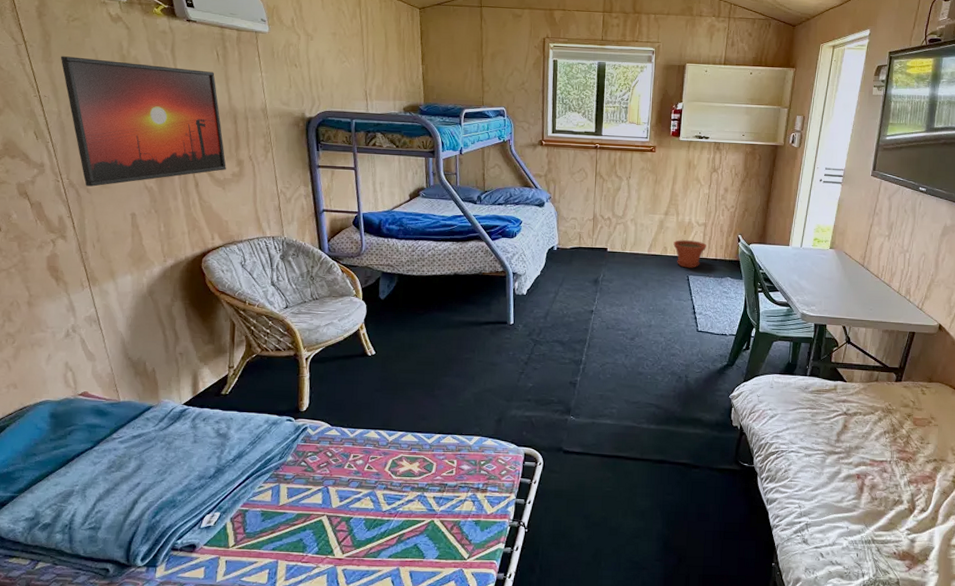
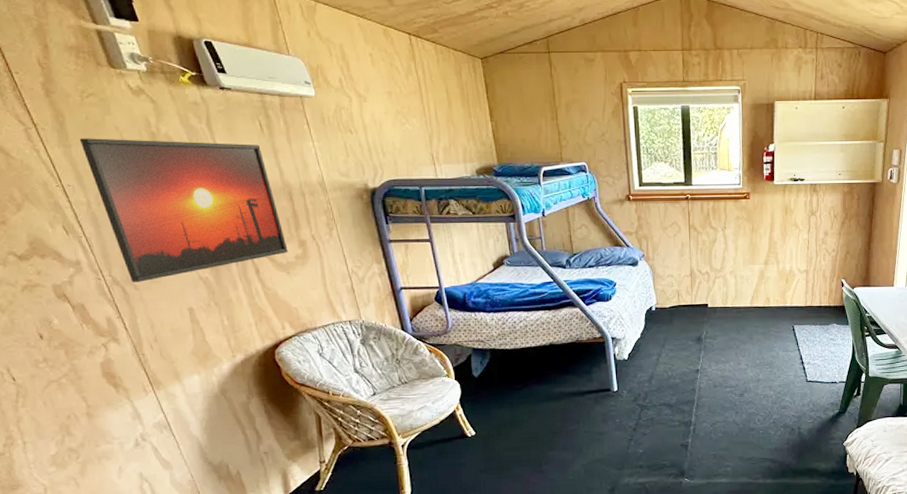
plant pot: present [673,240,706,268] -> none [776,289,810,318]

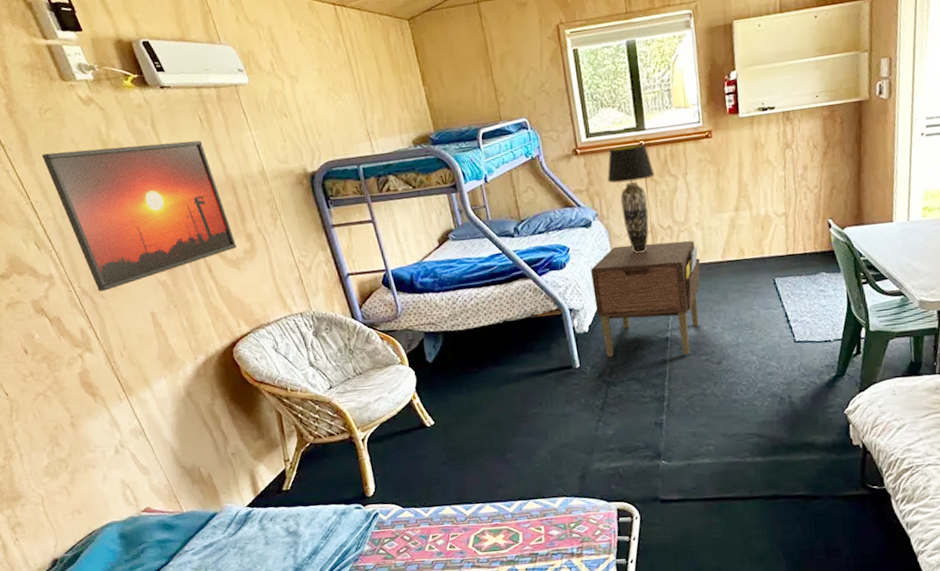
nightstand: none [634,285,732,386] -> present [591,241,701,357]
table lamp: none [655,197,698,293] -> present [607,143,655,253]

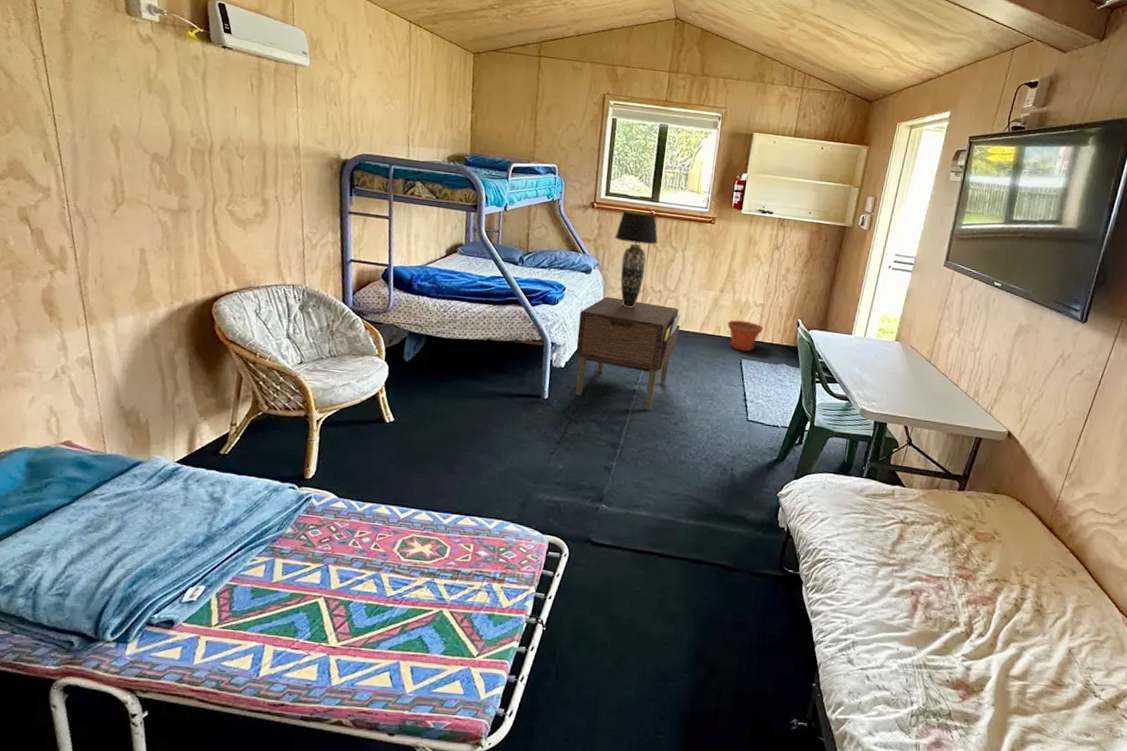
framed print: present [41,140,237,292] -> none [81,74,250,217]
plant pot: none [750,235,791,270] -> present [727,320,763,352]

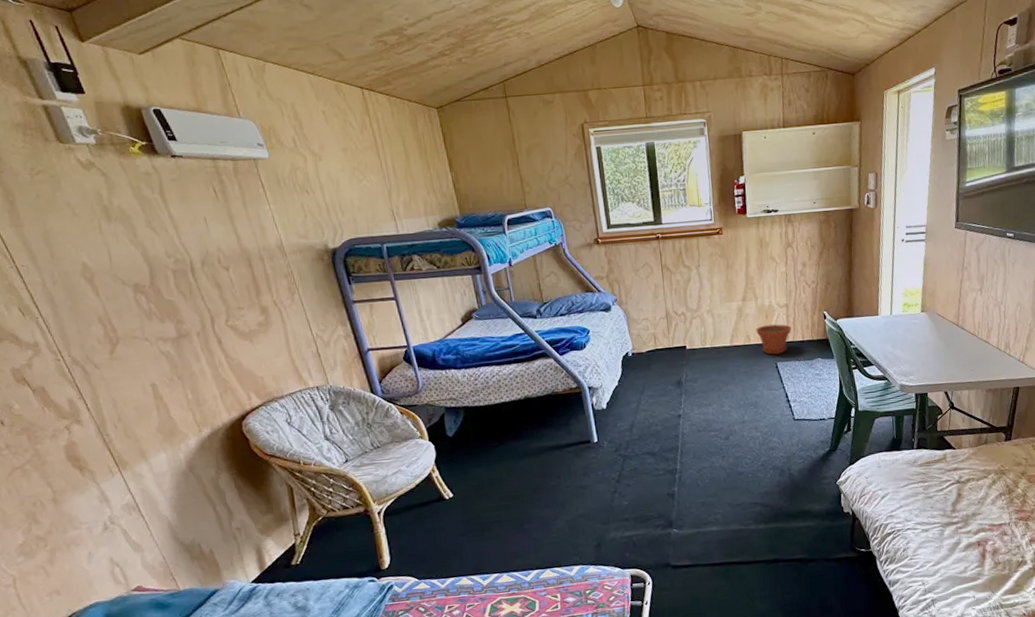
nightstand: present [575,296,681,410] -> none [609,326,711,433]
table lamp: present [614,210,658,308] -> none [626,236,670,336]

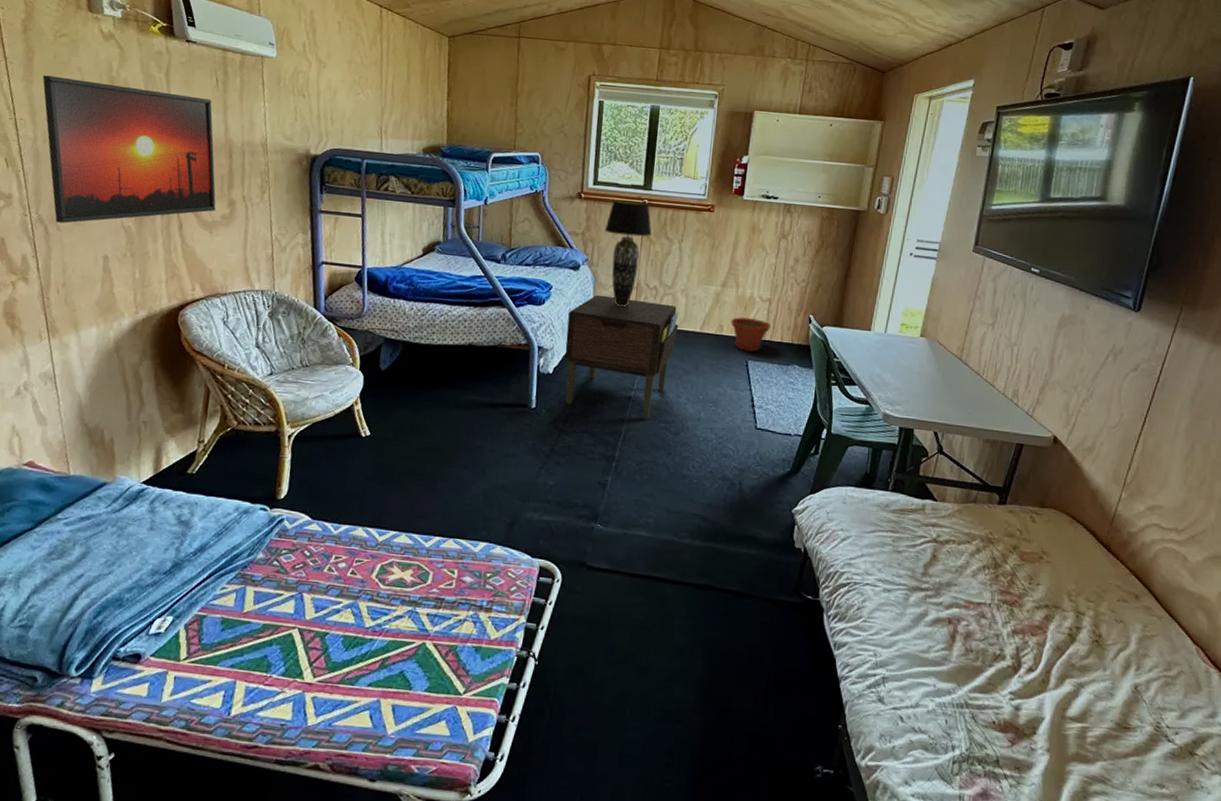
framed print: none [31,211,250,361] -> present [42,75,216,224]
nightstand: none [609,326,711,433] -> present [564,294,679,419]
table lamp: none [626,236,670,336] -> present [604,200,652,306]

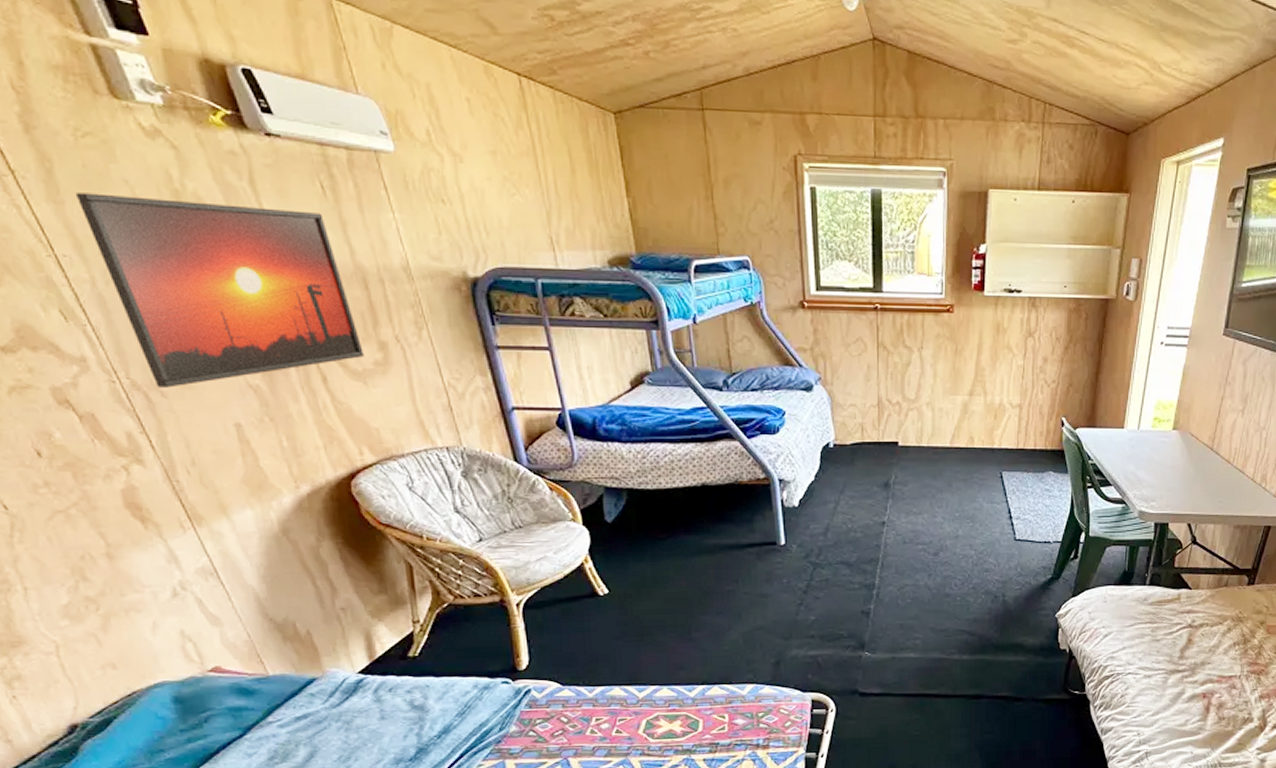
nightstand: present [564,294,679,419] -> none [807,416,928,542]
table lamp: present [604,200,652,306] -> none [835,306,888,426]
plant pot: present [731,317,771,352] -> none [981,427,1023,462]

